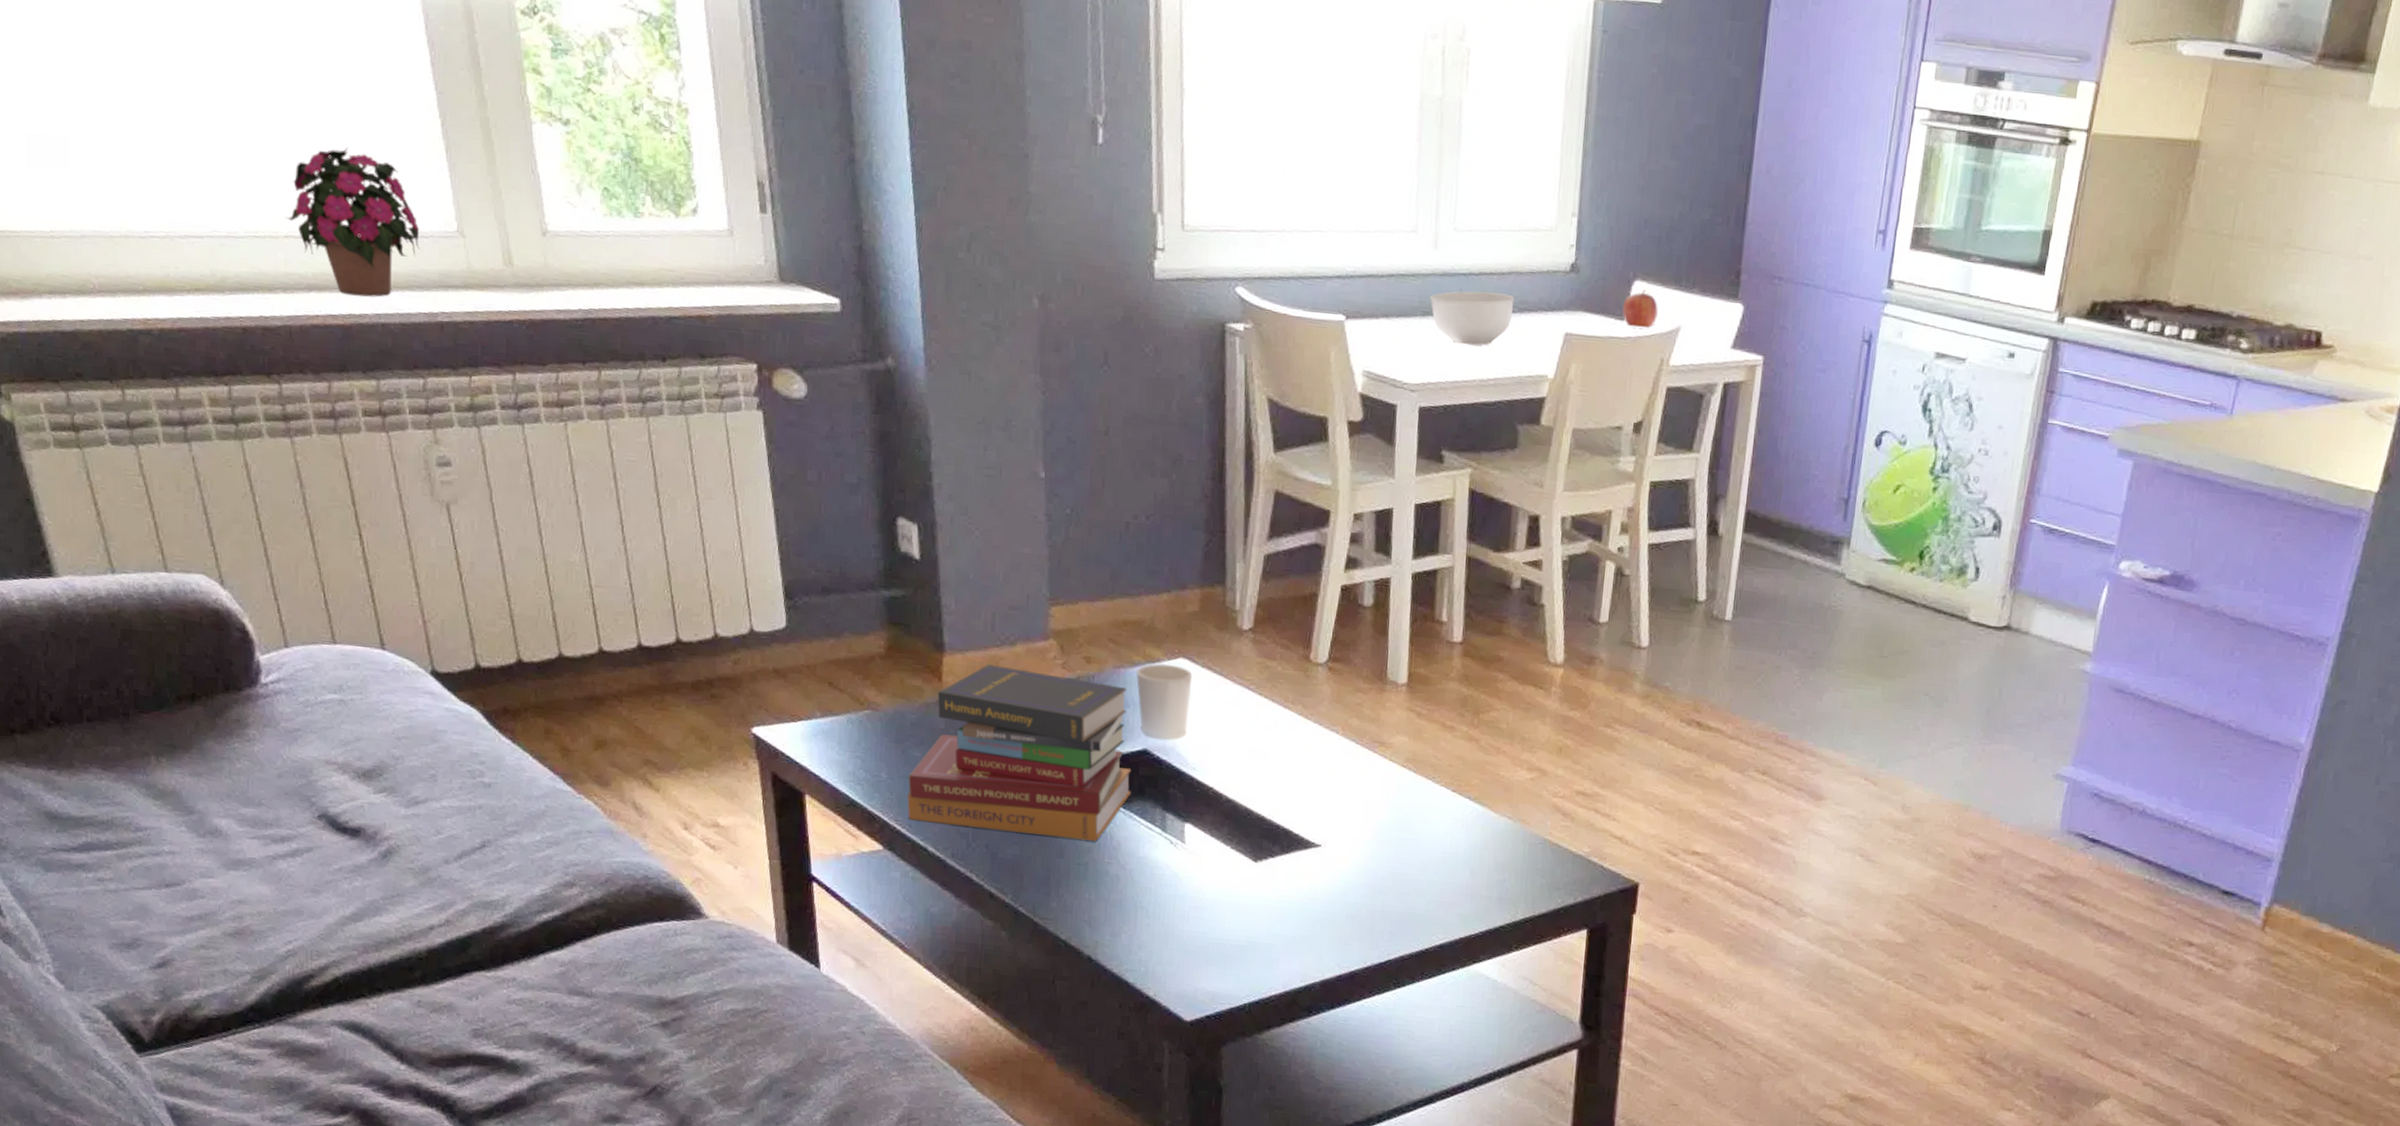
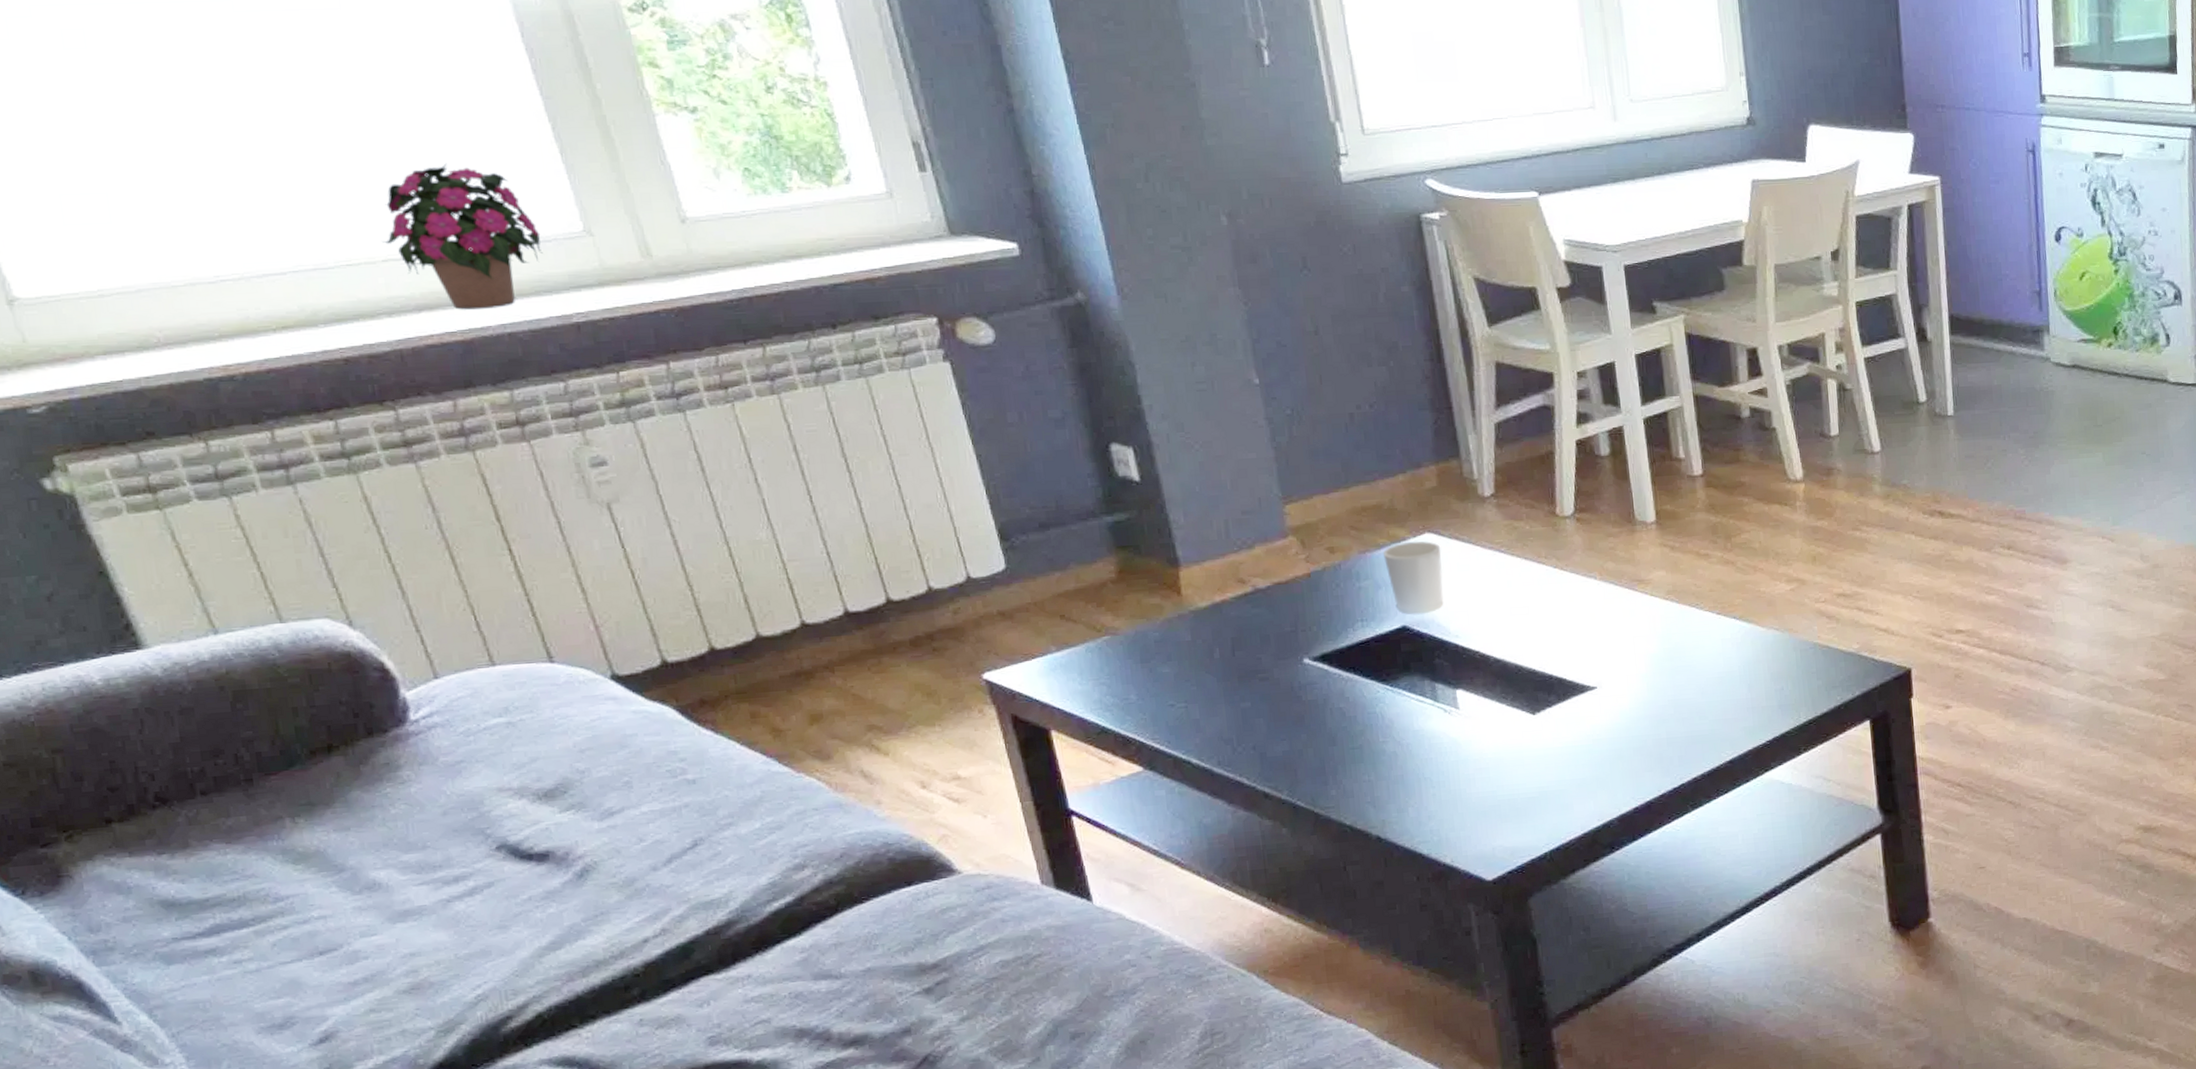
books: present [907,664,1132,841] -> none [1159,570,1397,737]
bowl: present [1430,291,1515,346] -> none [1617,152,1700,204]
fruit: present [1622,289,1658,330] -> none [1802,132,1836,168]

